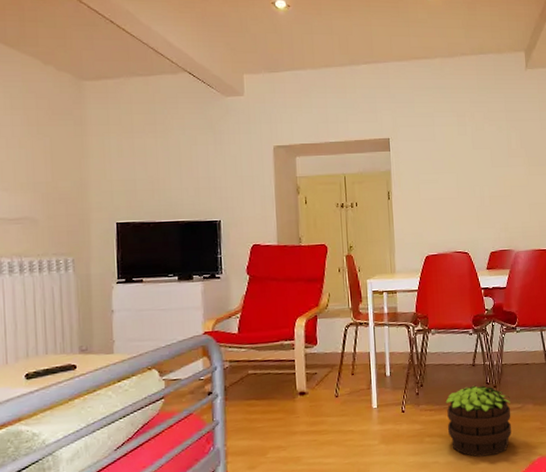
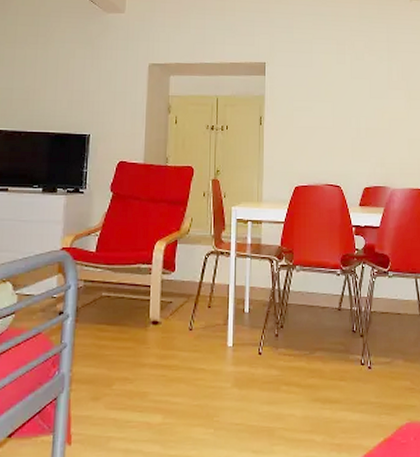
potted plant: present [445,385,512,457] -> none [306,332,378,415]

